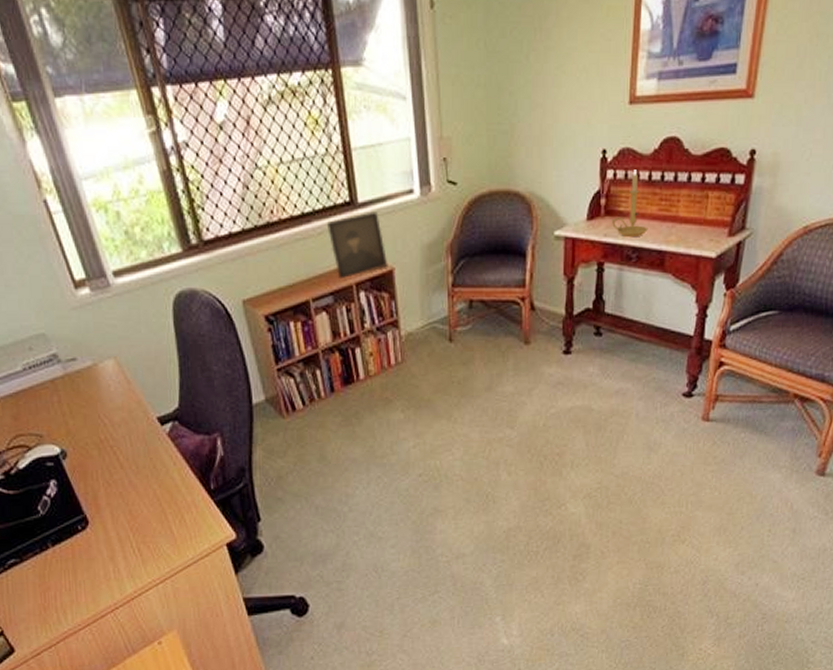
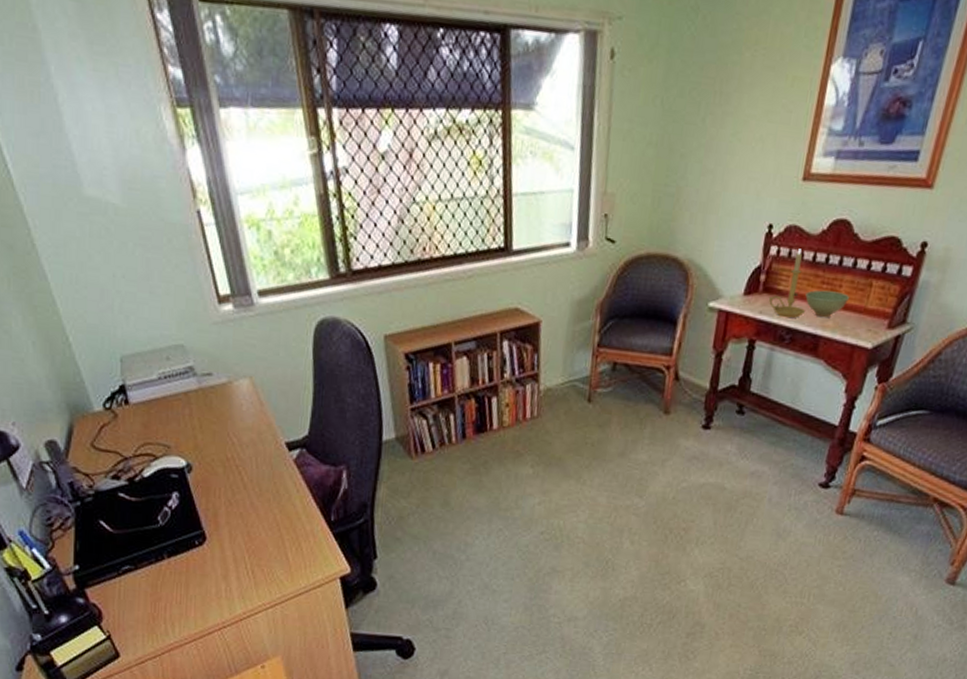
picture frame: present [326,211,388,280] -> none [477,260,536,326]
bowl: none [646,207,689,232] -> present [805,290,851,317]

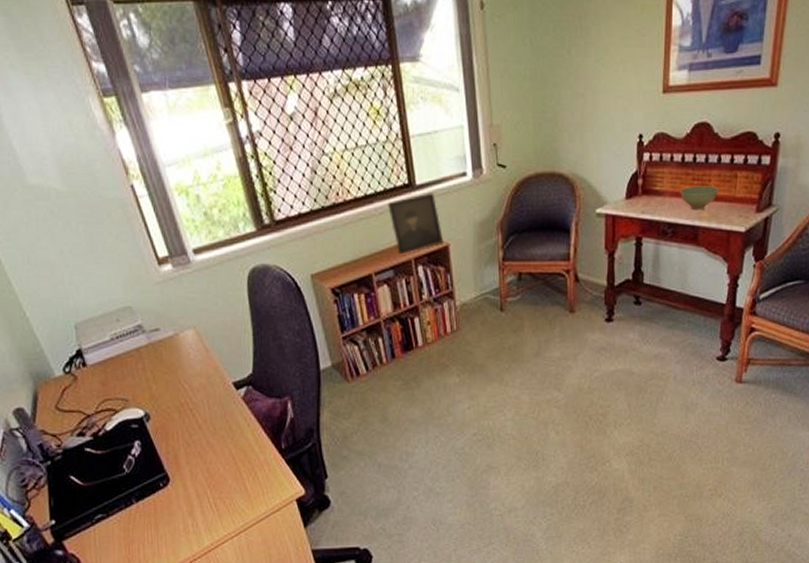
picture frame: none [477,260,536,326] -> present [387,193,444,255]
candle holder: present [768,248,805,319] -> none [648,152,681,214]

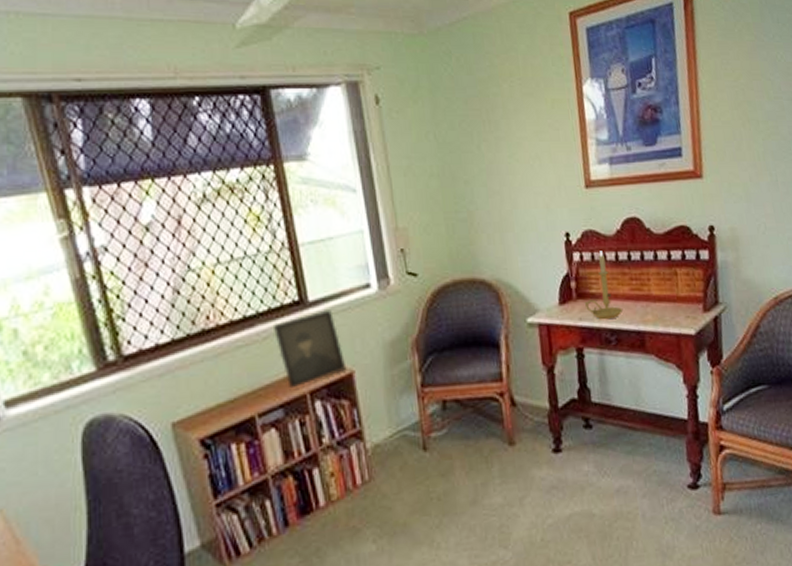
candle holder: none [648,152,681,214] -> present [584,251,622,320]
bowl: present [680,186,720,209] -> none [618,285,661,312]

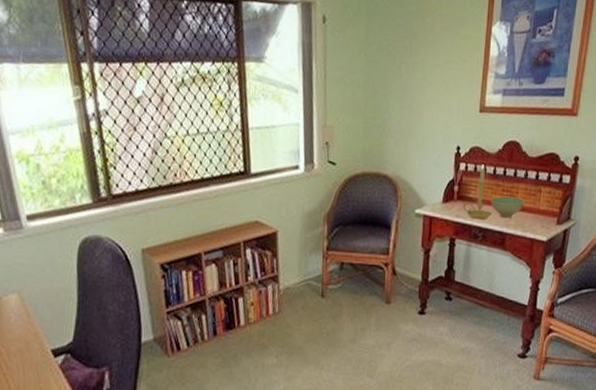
picture frame: present [272,309,347,389] -> none [222,181,273,237]
bowl: none [618,285,661,312] -> present [491,196,526,218]

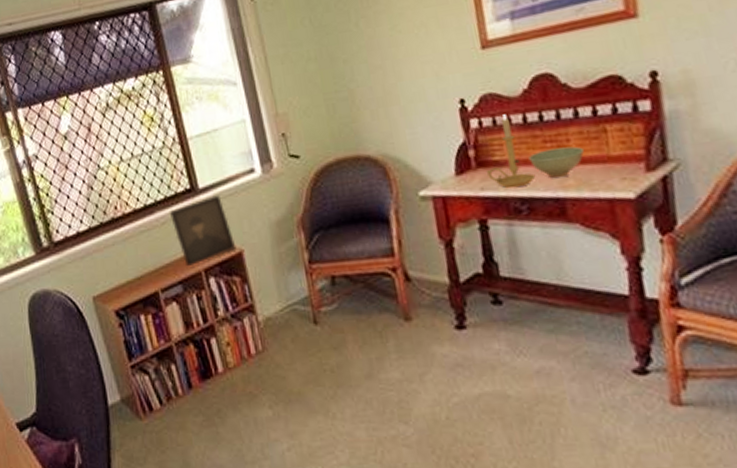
picture frame: none [222,181,273,237] -> present [169,195,237,267]

